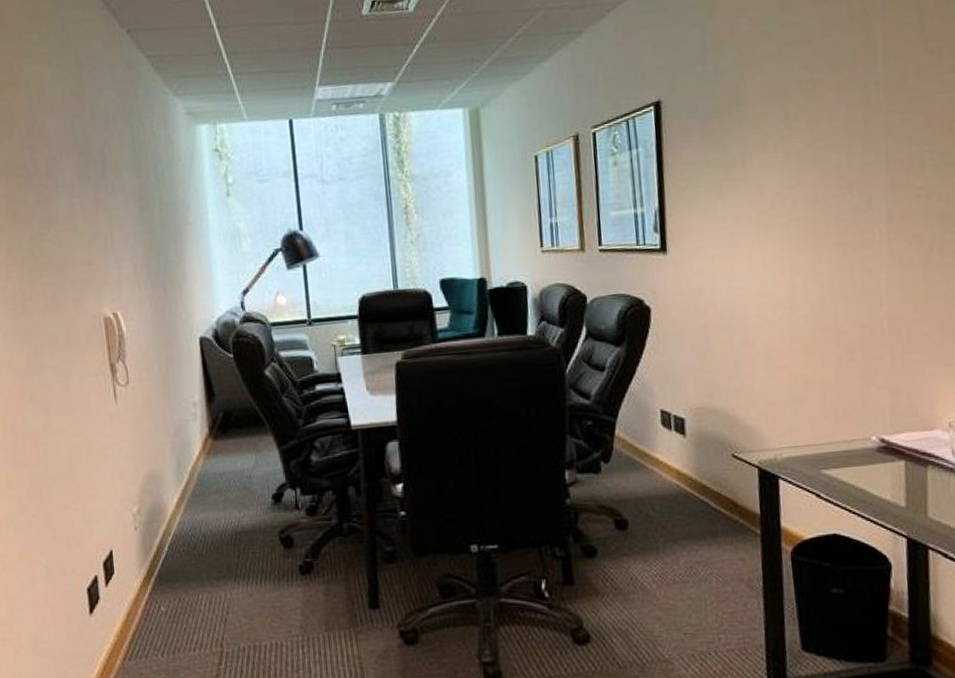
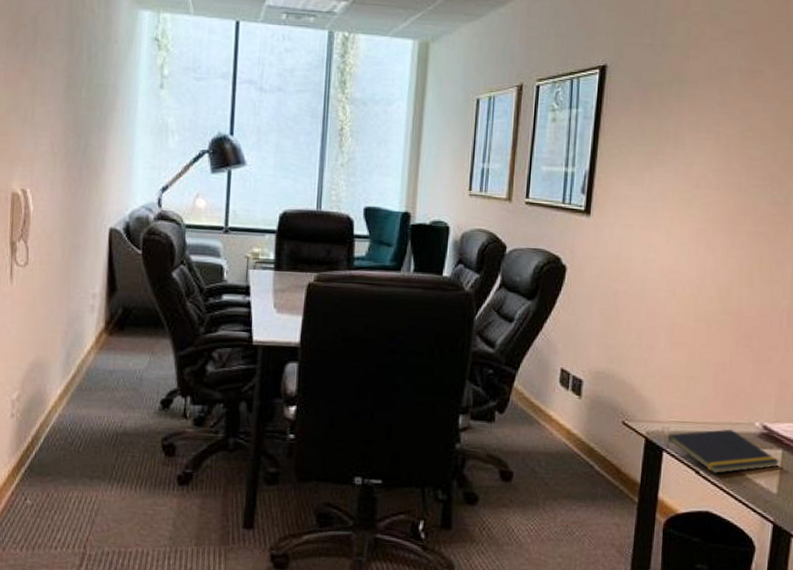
notepad: none [780,447,904,494] -> present [665,428,780,474]

